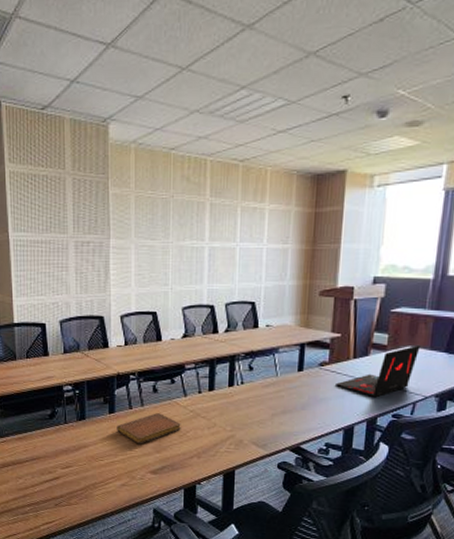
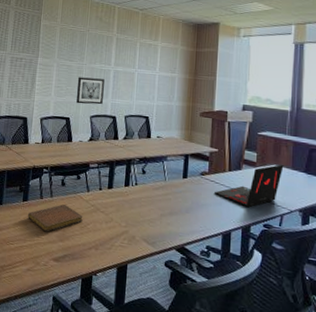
wall art: none [164,259,197,294] -> present [76,77,105,105]

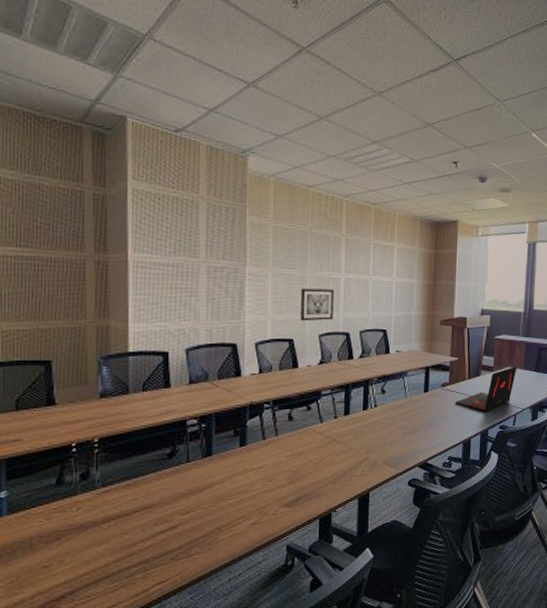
notebook: present [28,203,83,232] -> none [248,440,317,477]

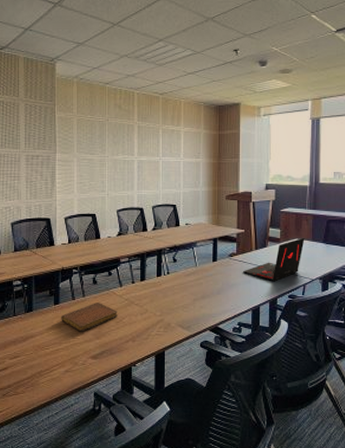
notebook: none [248,440,317,477] -> present [61,301,118,332]
wall art: present [301,288,334,321] -> none [101,170,129,199]

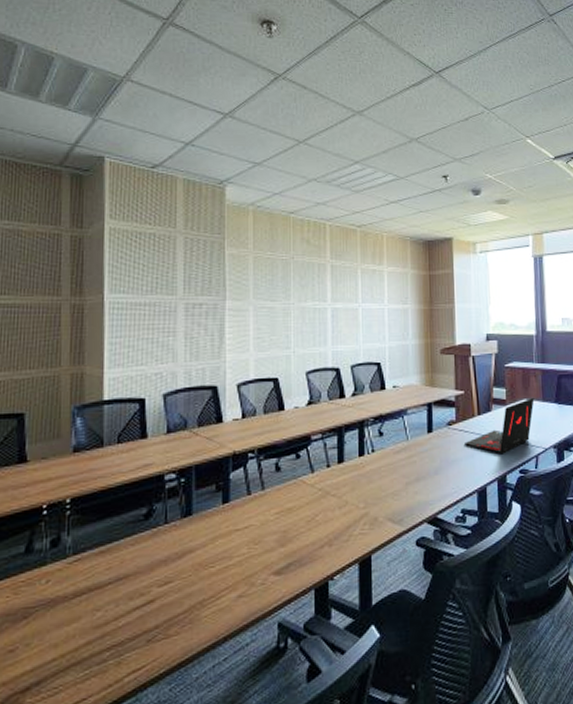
notebook: present [61,301,118,332] -> none [232,495,309,539]

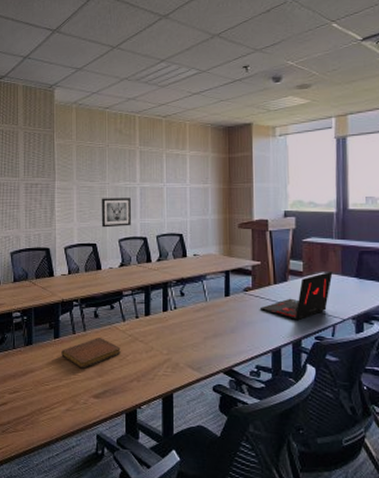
notebook: none [232,495,309,539] -> present [61,336,121,369]
wall art: none [285,321,321,358] -> present [102,198,131,228]

